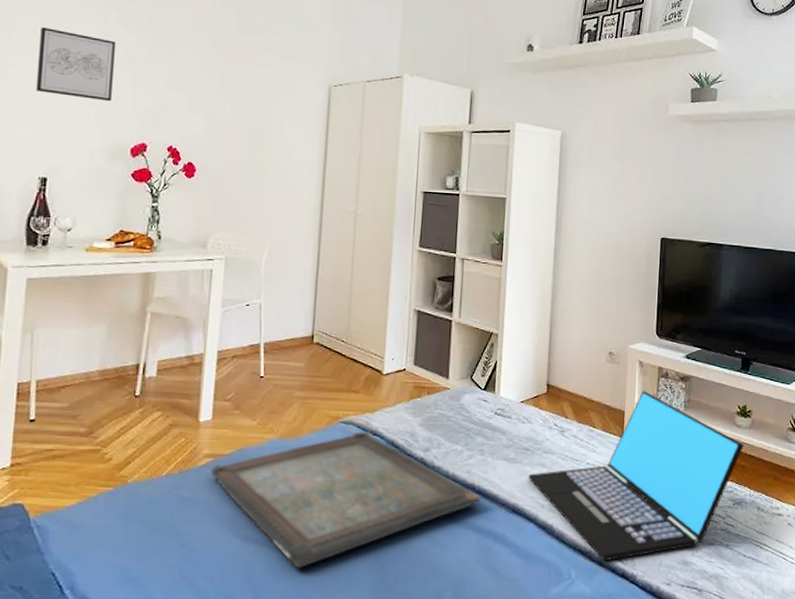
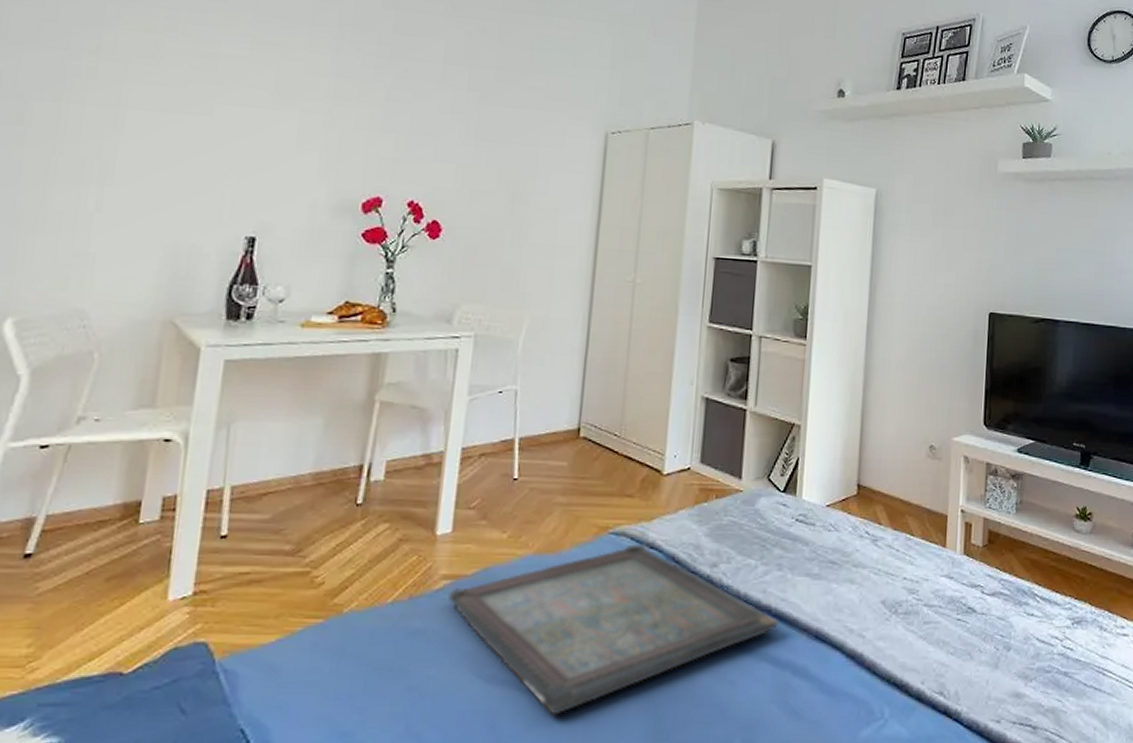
wall art: present [35,27,115,102] -> none [245,57,348,147]
laptop: present [528,391,744,562] -> none [834,491,1084,696]

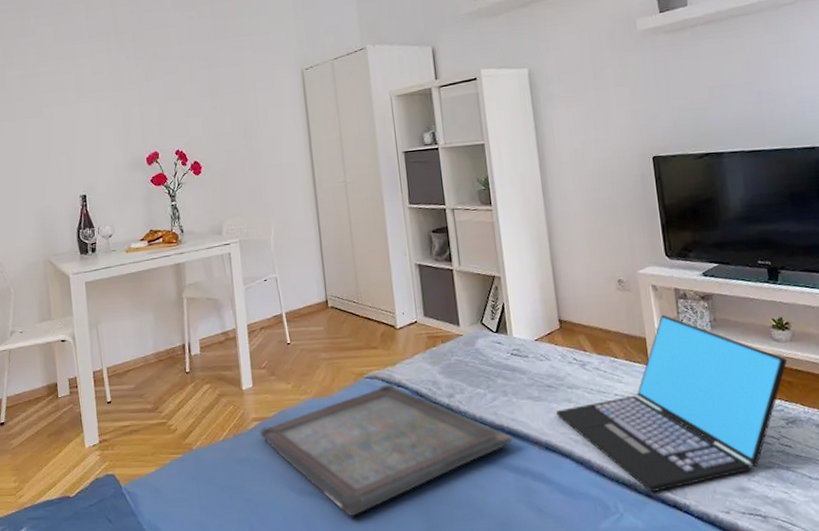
laptop: none [834,491,1084,696] -> present [555,315,788,493]

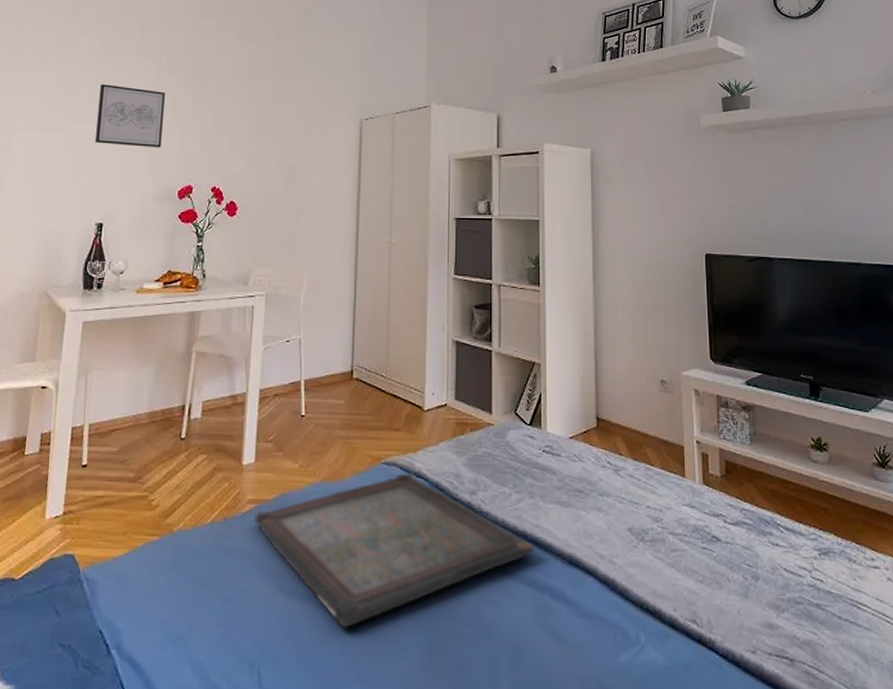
wall art: none [61,68,124,124] -> present [94,84,165,148]
laptop: present [555,315,788,493] -> none [583,423,824,623]

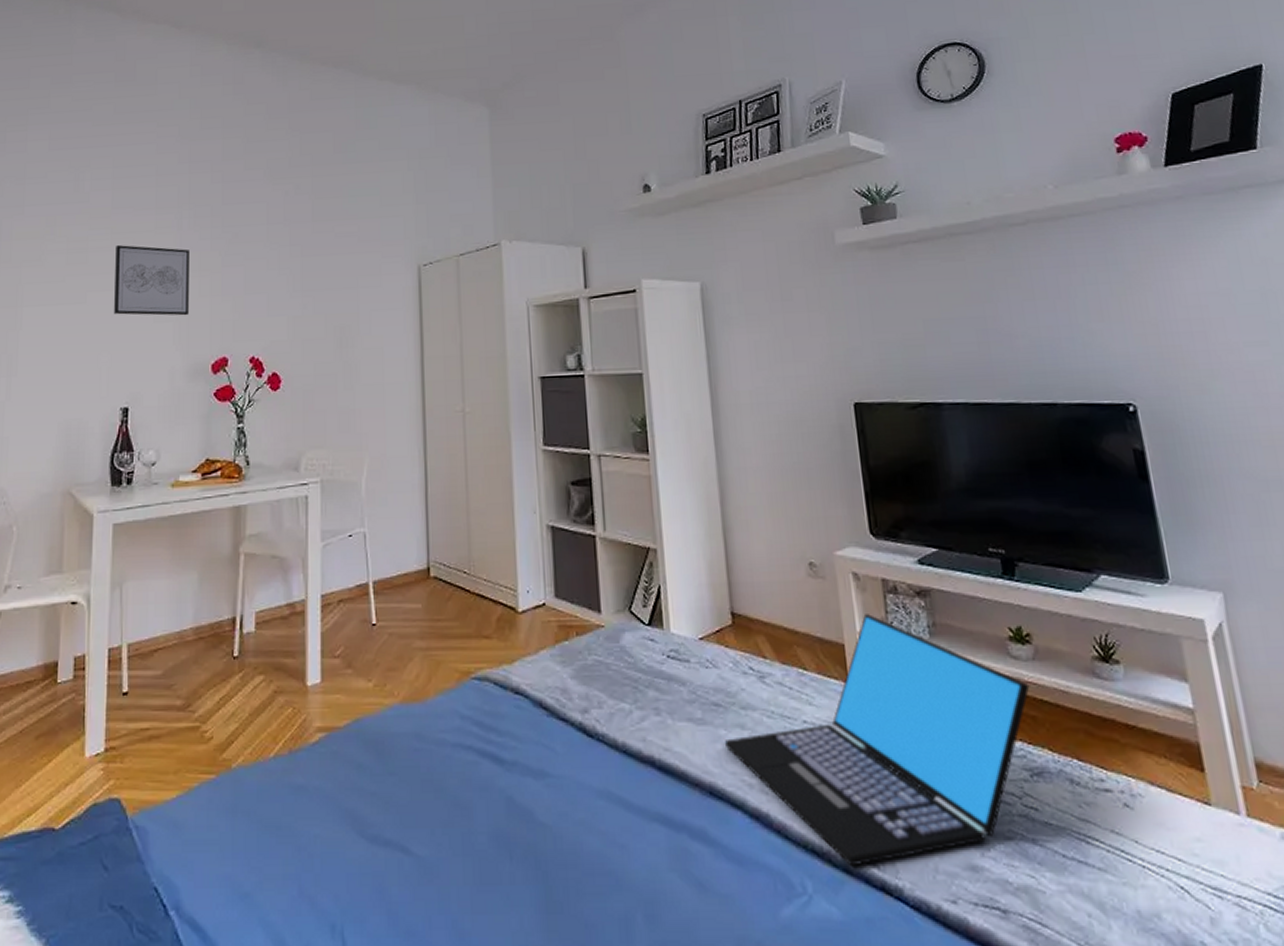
serving tray: present [253,473,534,629] -> none [323,689,665,881]
laptop: none [583,423,824,623] -> present [724,614,1030,867]

